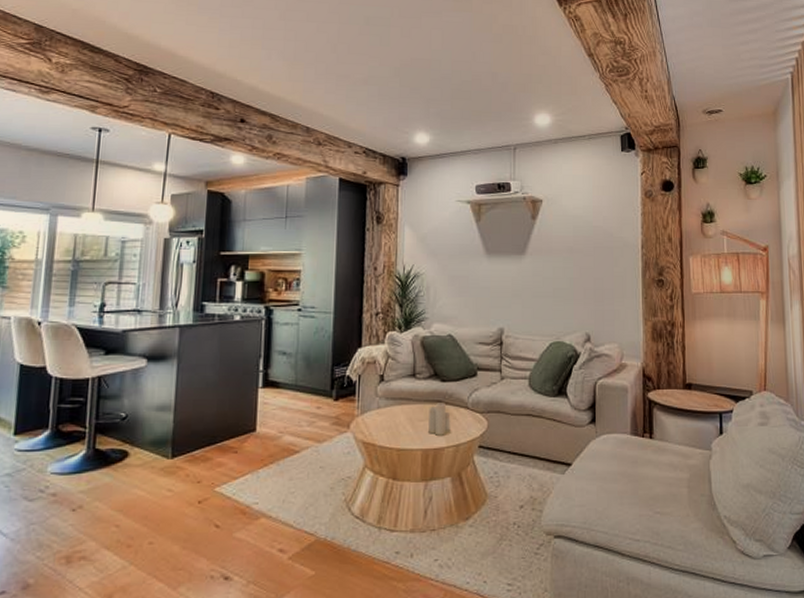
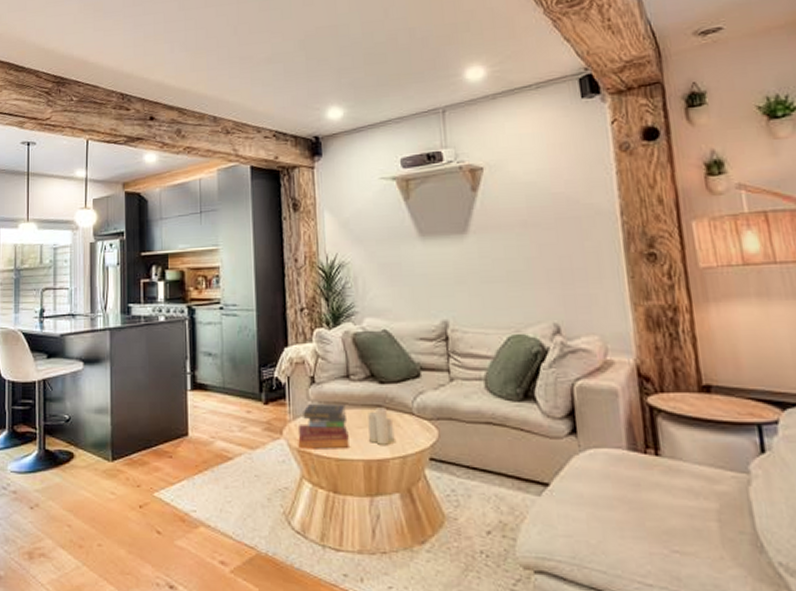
books: none [364,400,411,441] -> present [297,404,349,449]

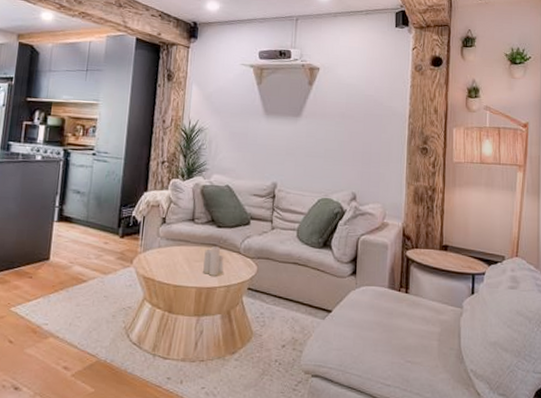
books: present [297,404,349,449] -> none [144,240,188,277]

